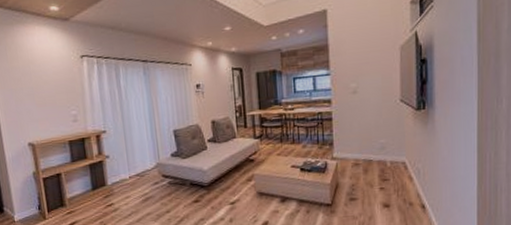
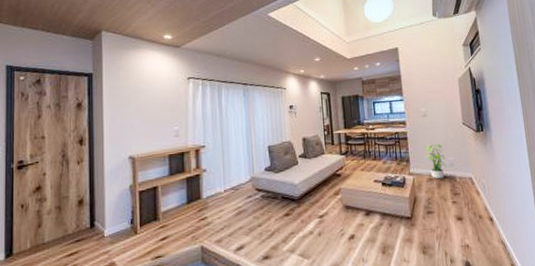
potted plant: none [351,124,377,164] -> present [424,143,447,179]

